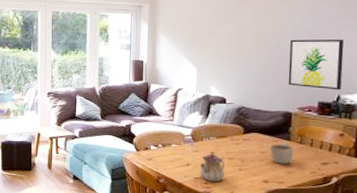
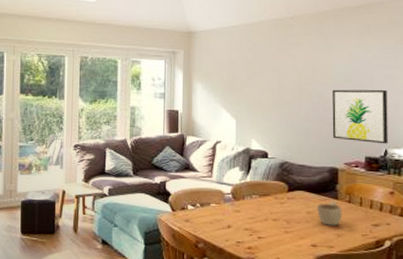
teapot: present [200,152,225,183] -> none [242,212,270,247]

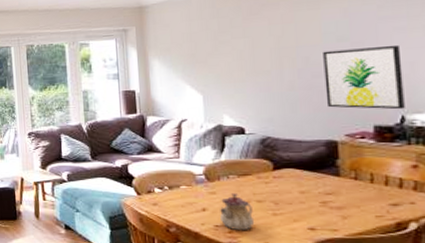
teapot: none [242,212,270,247] -> present [220,193,255,231]
cup: present [317,201,342,226] -> none [313,178,348,206]

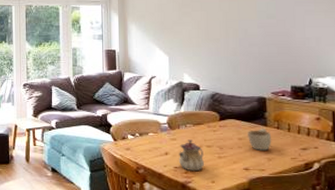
cup: none [313,178,348,206] -> present [248,127,272,151]
wall art: present [323,44,405,110] -> none [257,23,312,74]

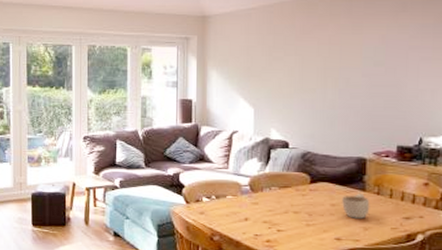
teapot: present [179,140,205,172] -> none [260,204,290,240]

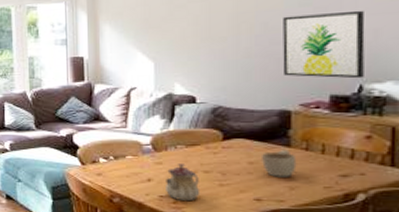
teapot: none [260,204,290,240] -> present [166,163,200,202]
wall art: none [360,73,425,132] -> present [282,10,365,79]

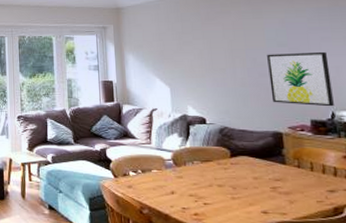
teapot: present [166,163,200,202] -> none [186,178,217,214]
cup: present [262,148,297,177] -> none [264,166,293,192]

